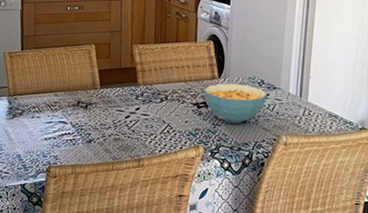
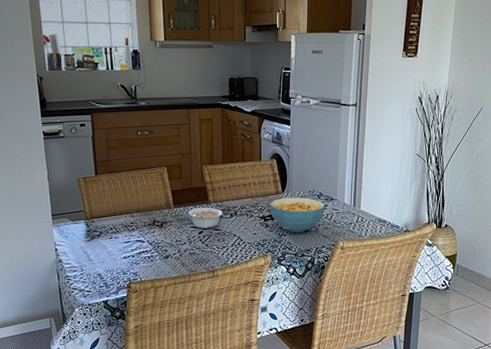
legume: none [115,89,153,113] -> present [188,207,223,229]

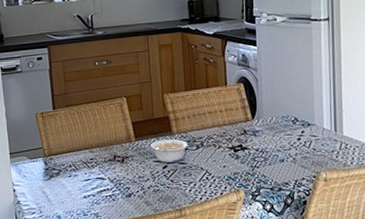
cereal bowl: present [269,197,326,233] -> none [238,124,303,165]

